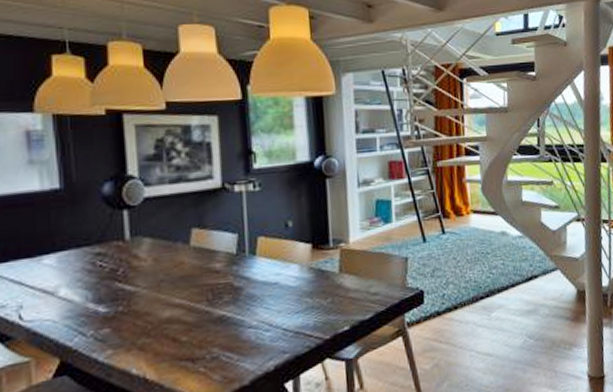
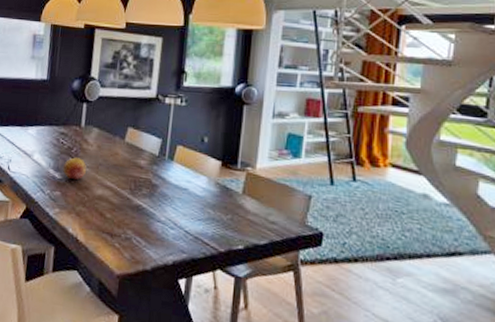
fruit: none [107,279,144,309] -> present [62,157,87,180]

